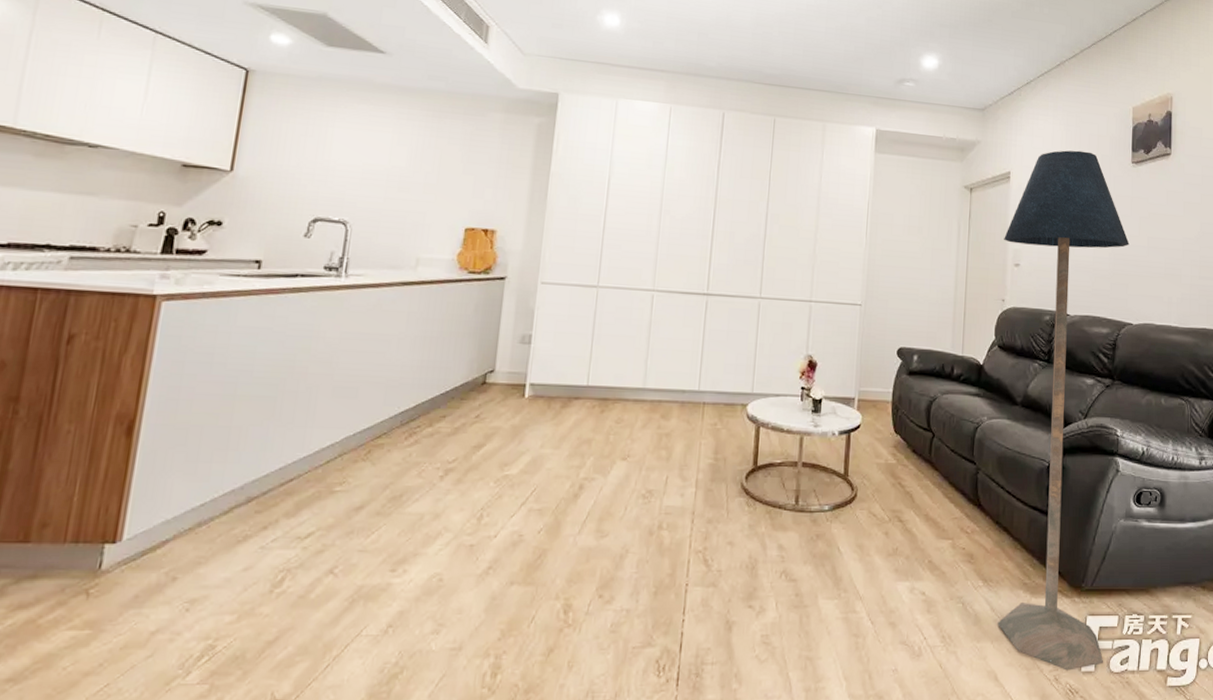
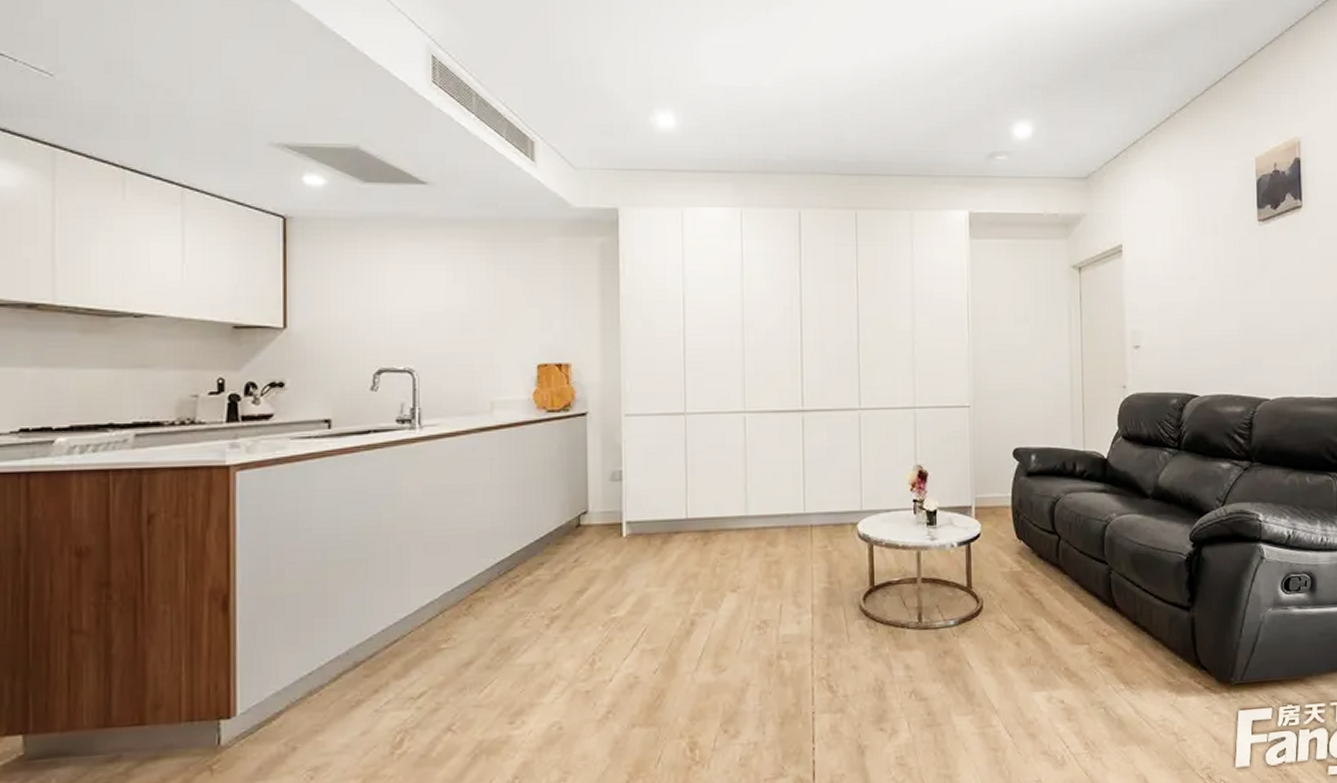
floor lamp: present [998,150,1130,671] -> none [1120,213,1261,768]

